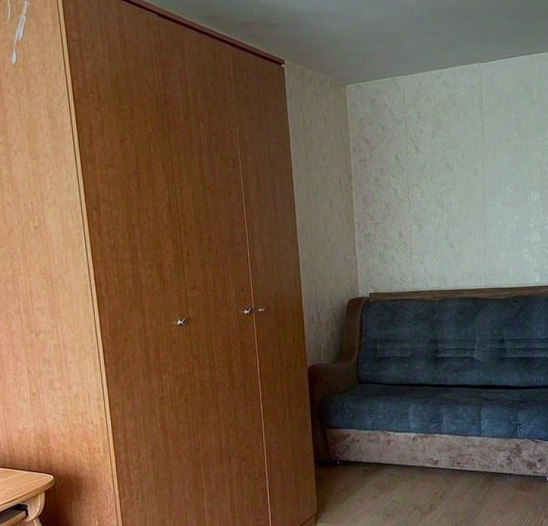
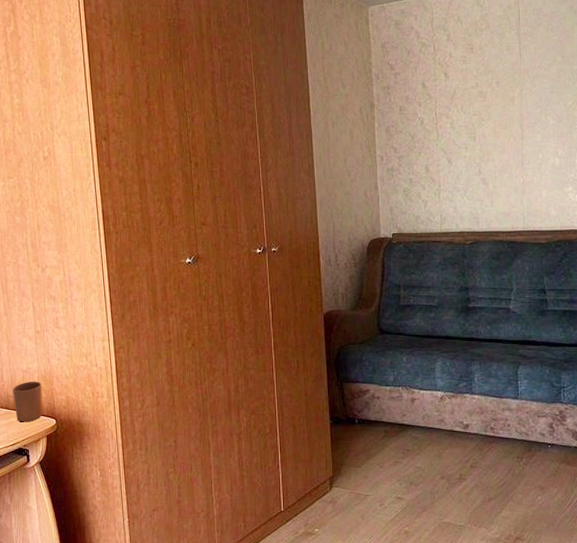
mug: none [9,440,40,480] -> present [12,381,43,423]

